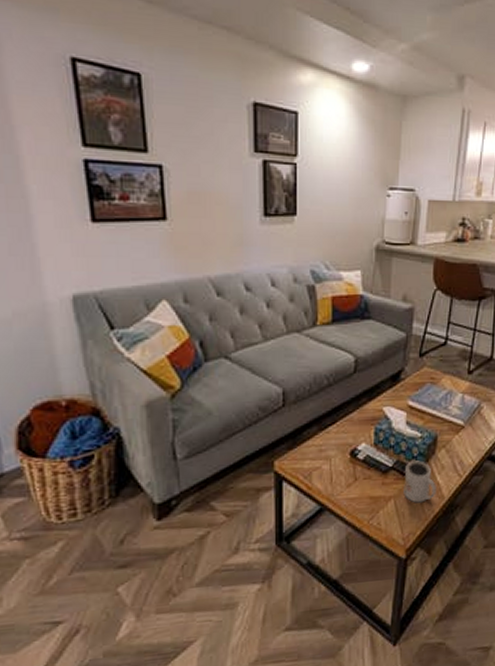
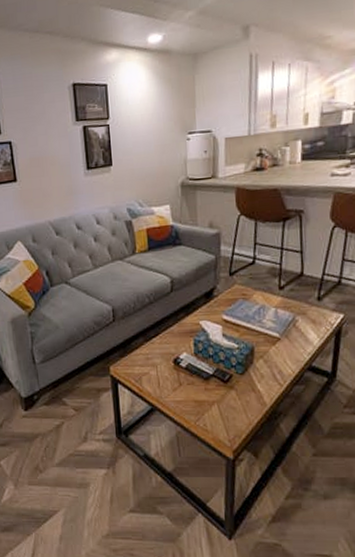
mug: present [403,460,436,503] -> none [225,369,258,409]

